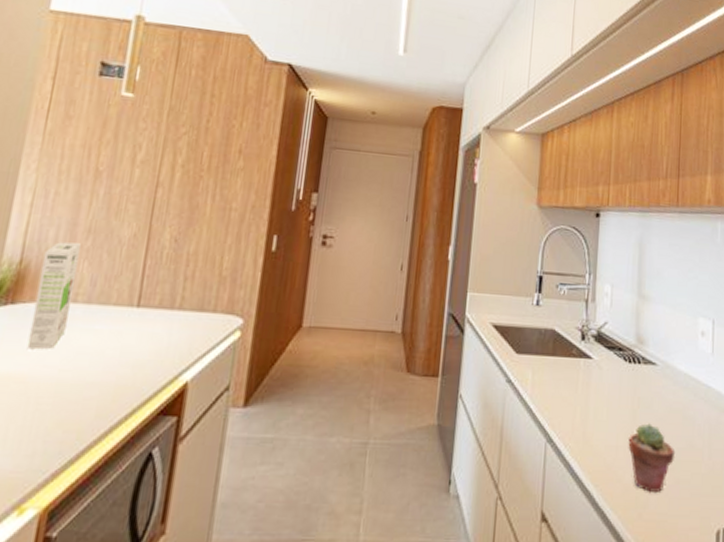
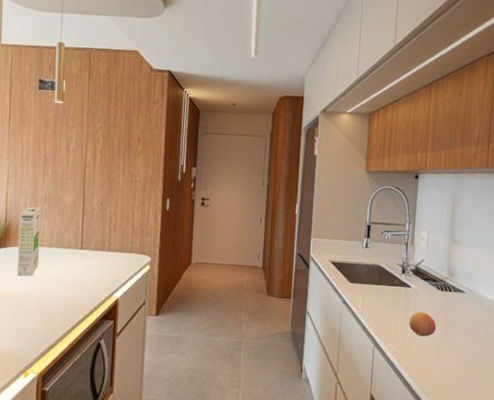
fruit: none [590,392,623,426] -> present [408,312,436,337]
potted succulent: present [628,423,676,493] -> none [439,336,479,386]

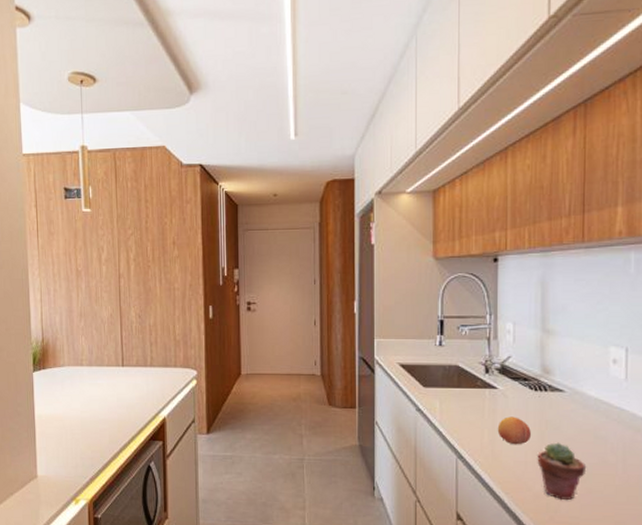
cereal box: present [17,207,41,277] -> none [56,325,80,399]
potted succulent: none [439,336,479,386] -> present [537,442,587,501]

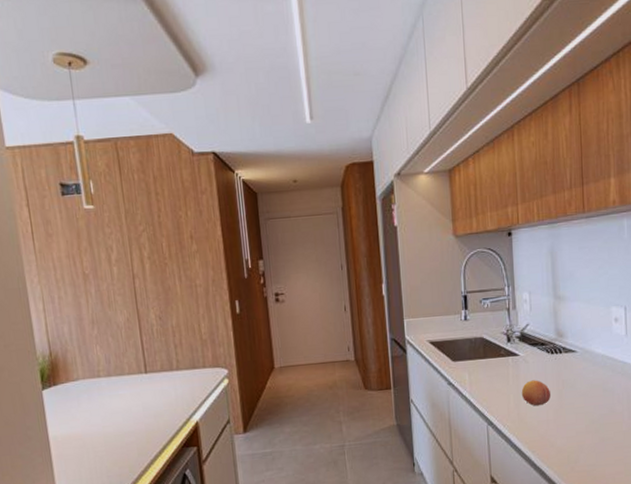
potted succulent: present [537,442,587,501] -> none [557,399,599,452]

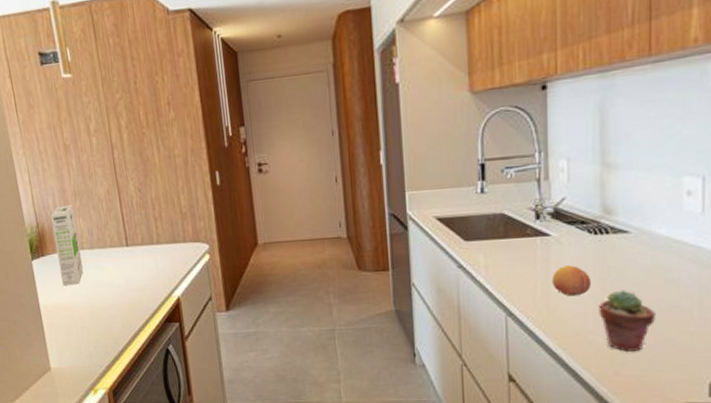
cereal box: none [65,333,99,416] -> present [50,205,84,287]
potted succulent: none [557,399,599,452] -> present [599,289,657,353]

